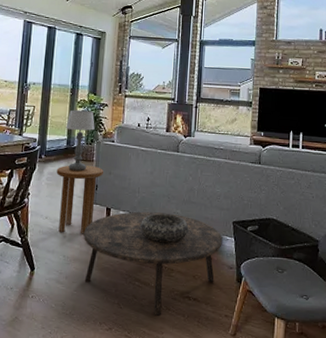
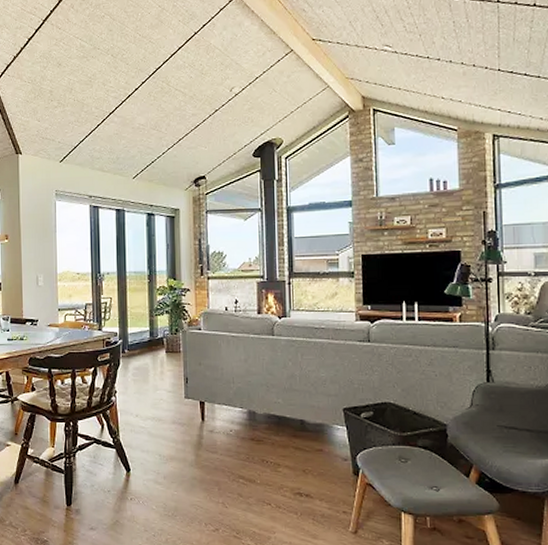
side table: present [56,165,103,234] -> none [142,356,192,431]
table lamp: present [66,109,95,172] -> none [147,297,178,364]
coffee table: present [83,211,223,316] -> none [177,403,333,514]
decorative bowl: present [140,213,189,243] -> none [239,405,293,435]

